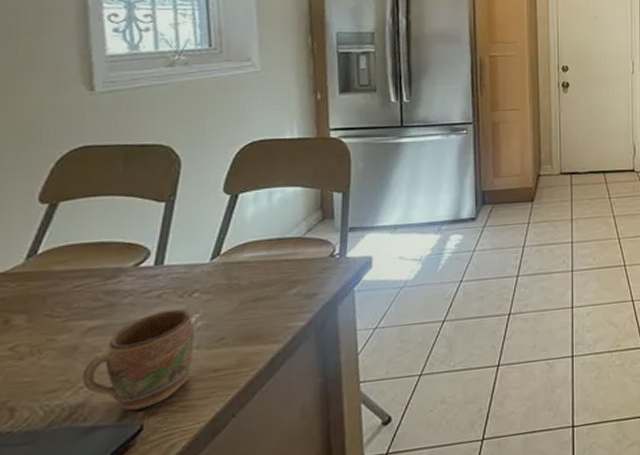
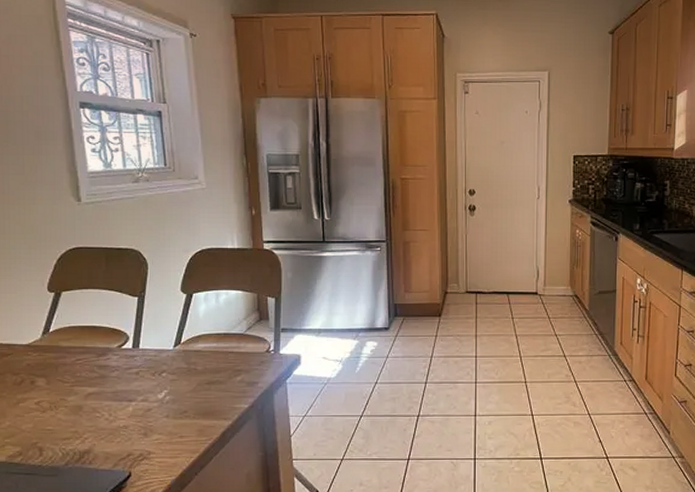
mug: present [82,309,195,411] -> none [87,385,165,460]

